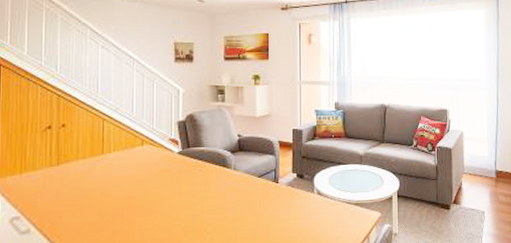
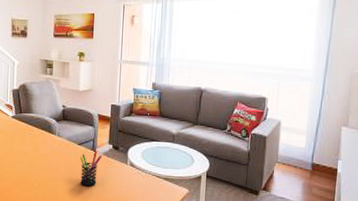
pen holder: none [261,182,286,224] -> present [80,151,103,187]

